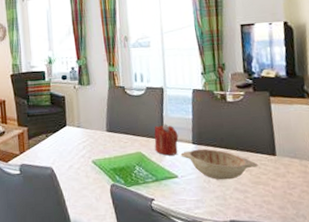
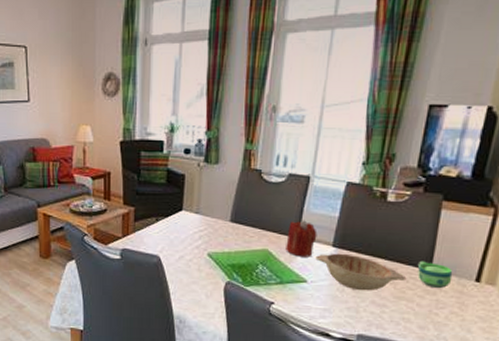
cup: none [264,148,295,171] -> present [417,260,453,289]

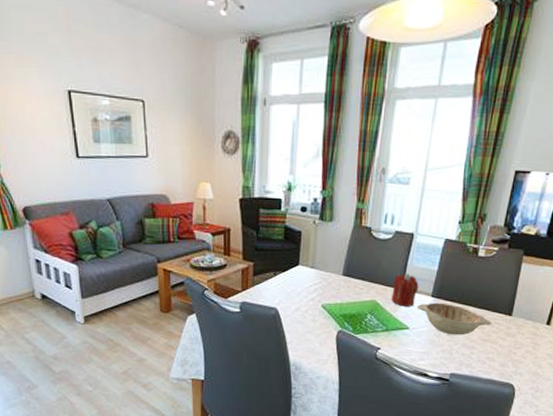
cup: present [417,260,453,289] -> none [501,308,529,332]

